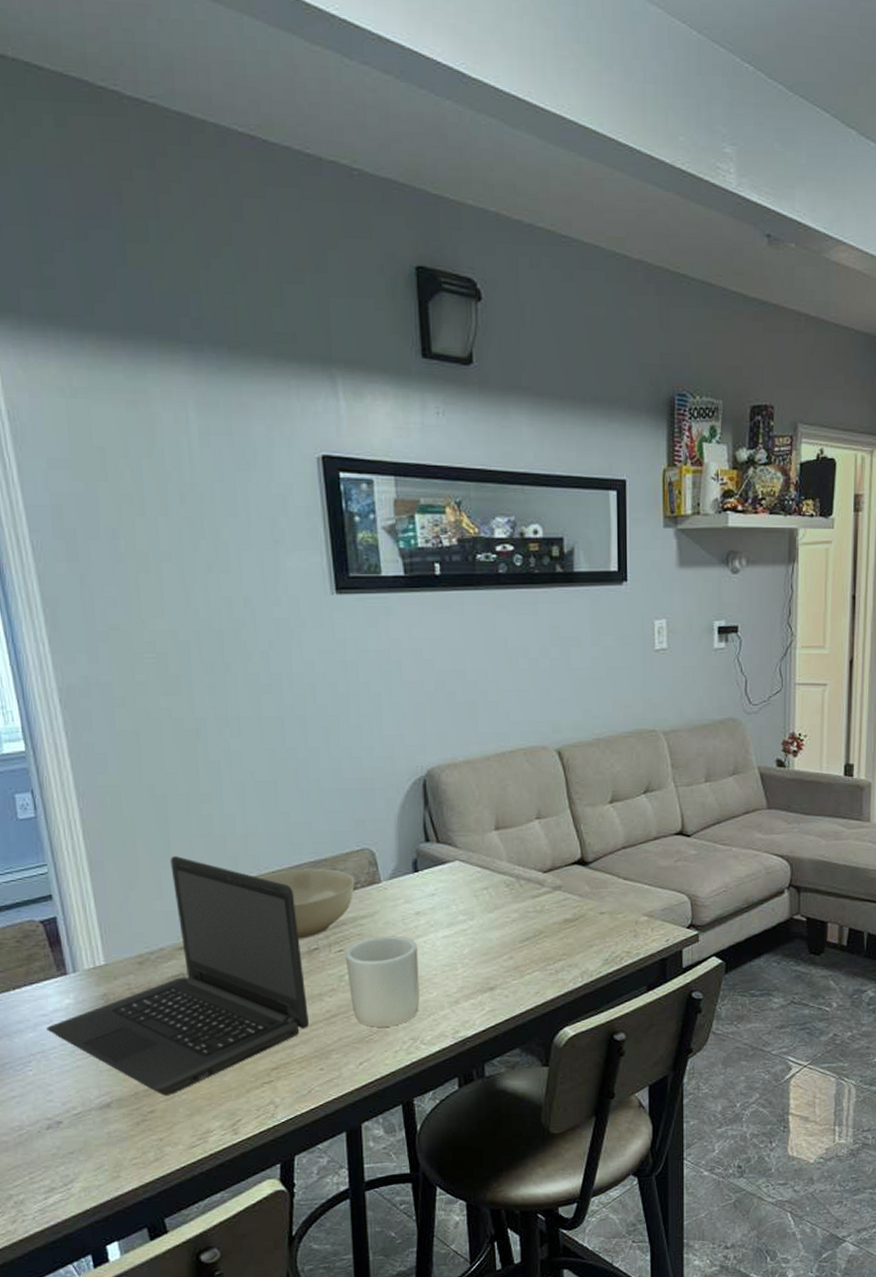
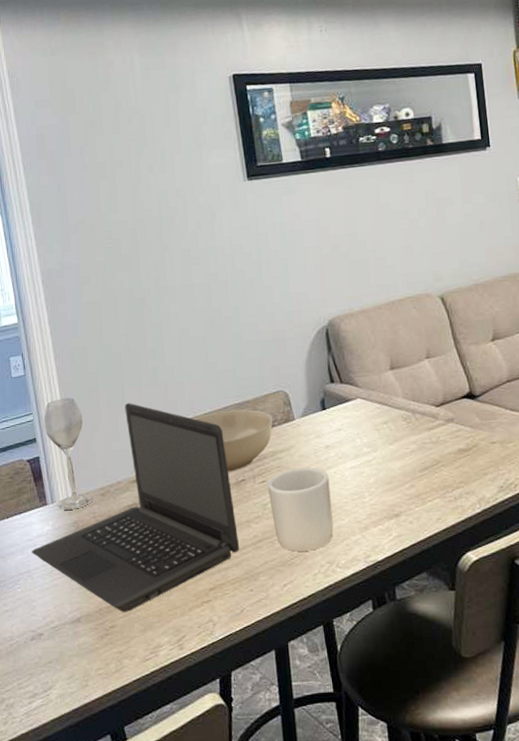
wineglass: none [61,847,128,981] -> present [43,398,93,510]

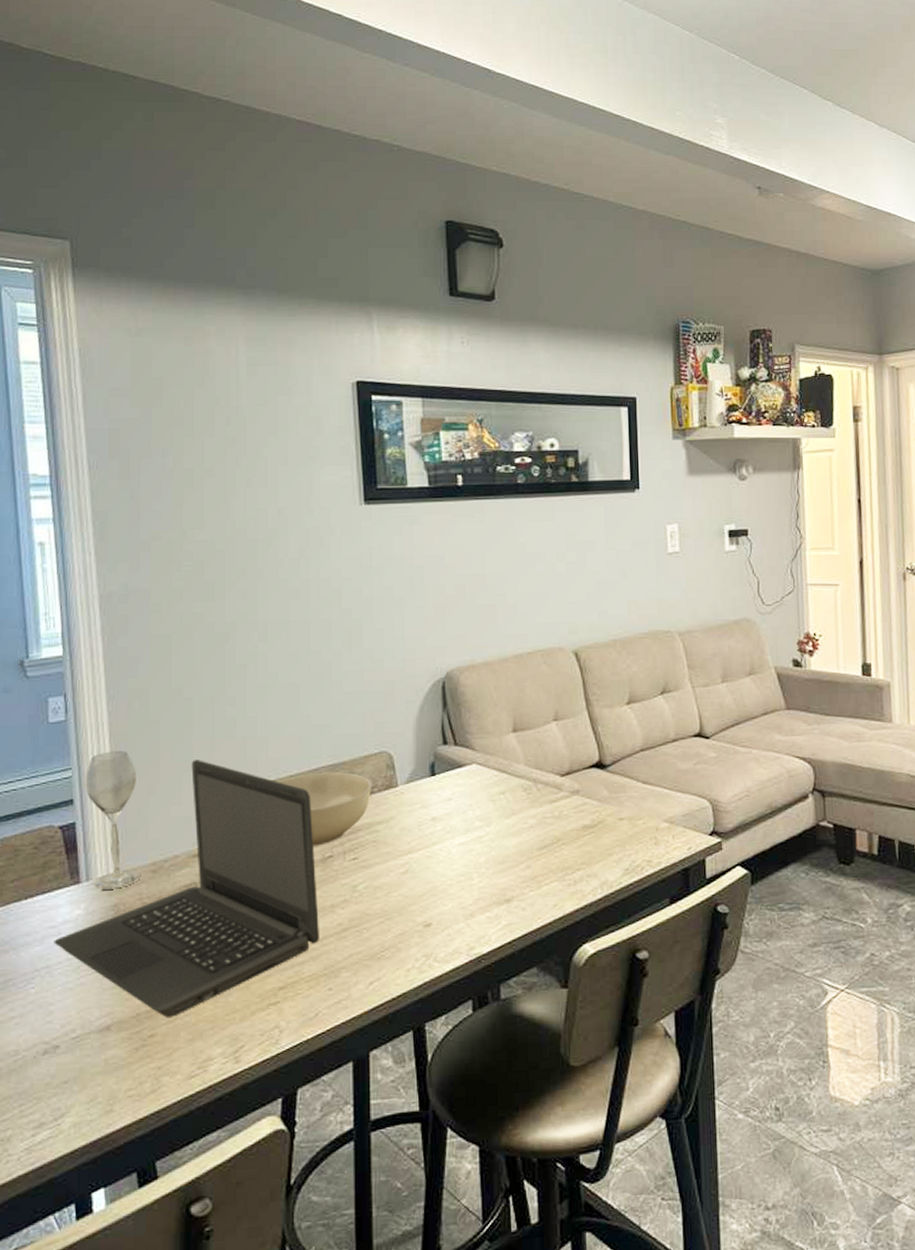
mug: present [267,467,334,552] -> none [359,843,434,943]

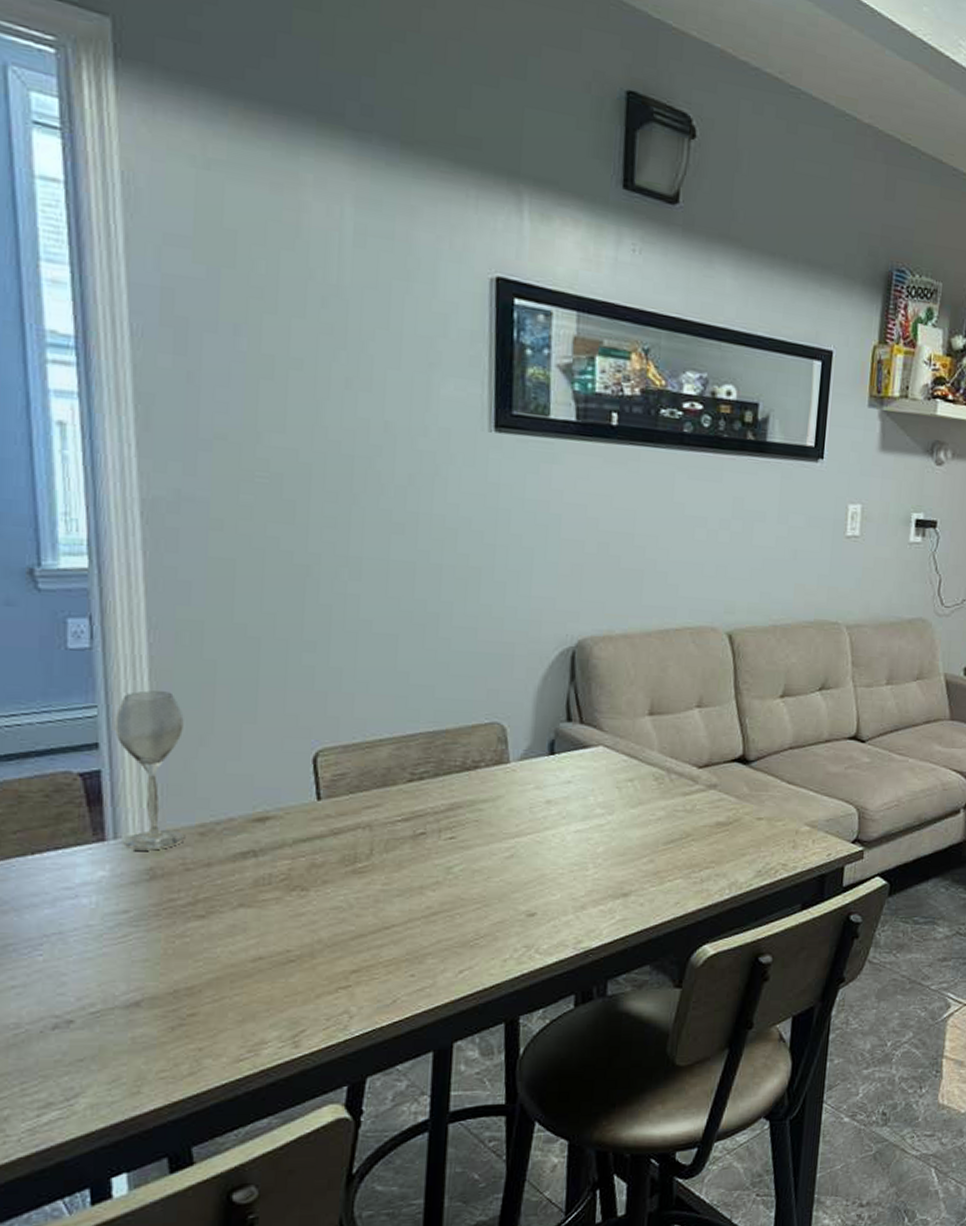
laptop: present [54,760,319,1017] -> none [69,711,404,996]
bowl: present [276,772,372,846] -> none [362,739,479,821]

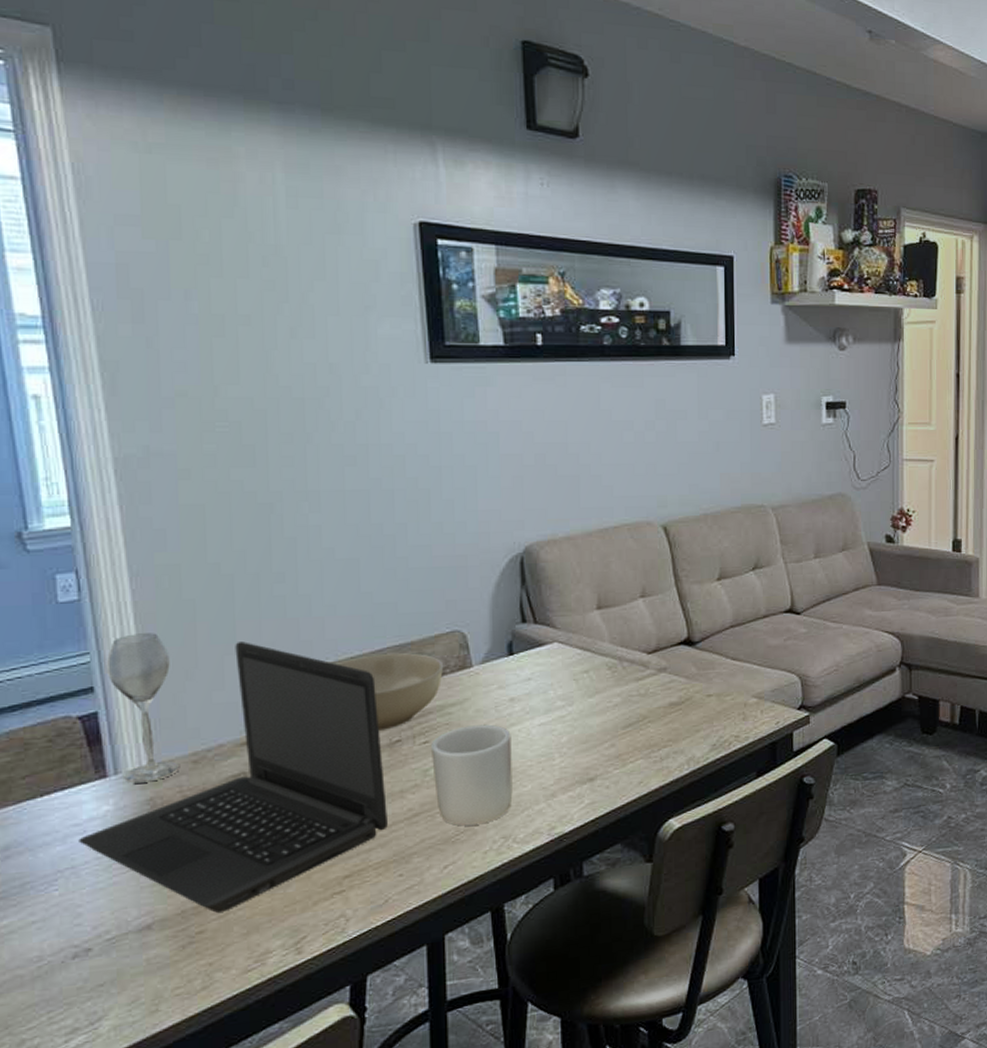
laptop: none [69,711,404,996] -> present [79,642,388,913]
bowl: none [362,739,479,821] -> present [335,653,444,731]
mug: none [456,825,544,931] -> present [430,724,513,826]

